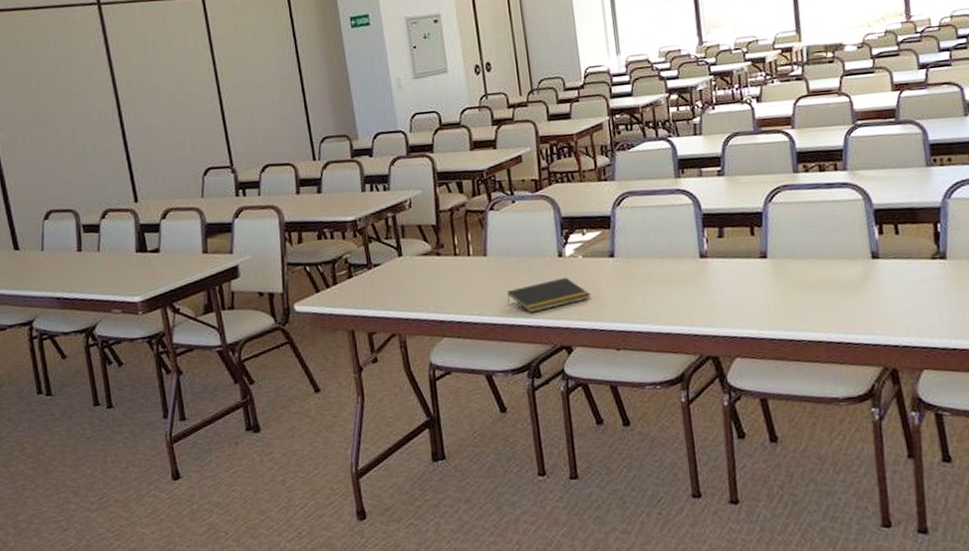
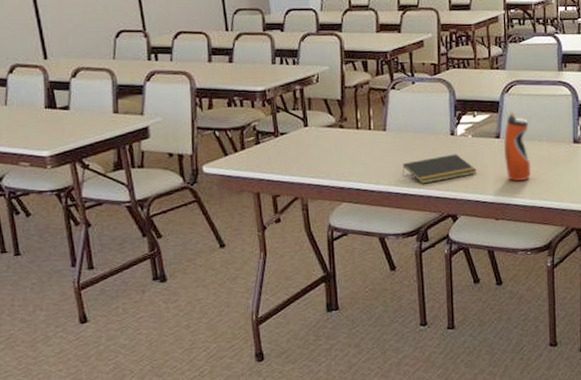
water bottle: none [618,226,653,306] -> present [504,111,531,182]

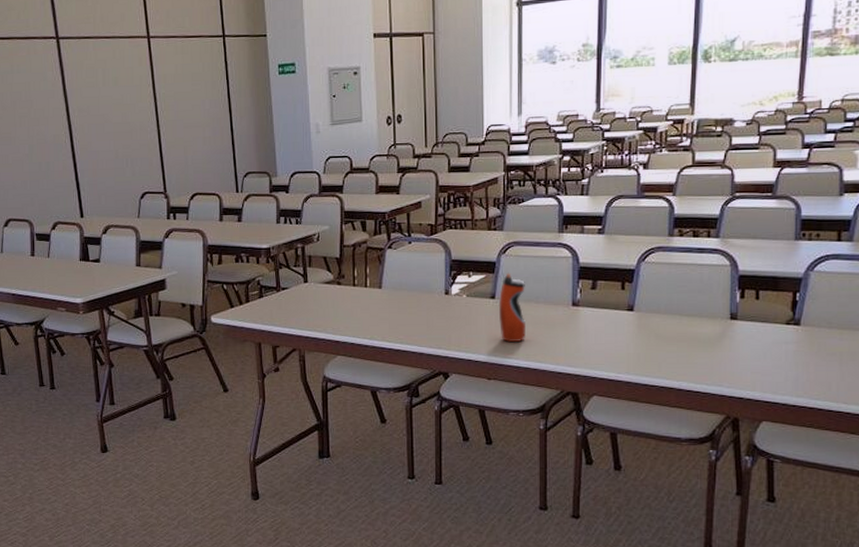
notepad: present [402,154,477,184] -> none [396,313,470,341]

